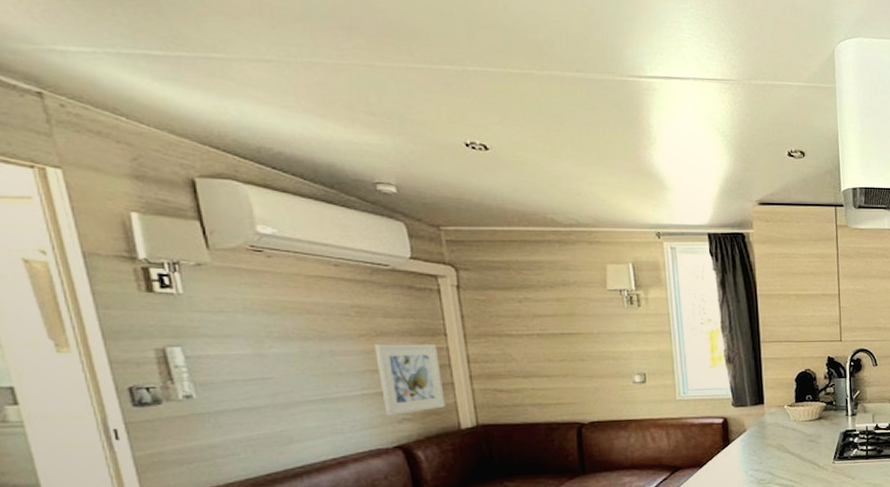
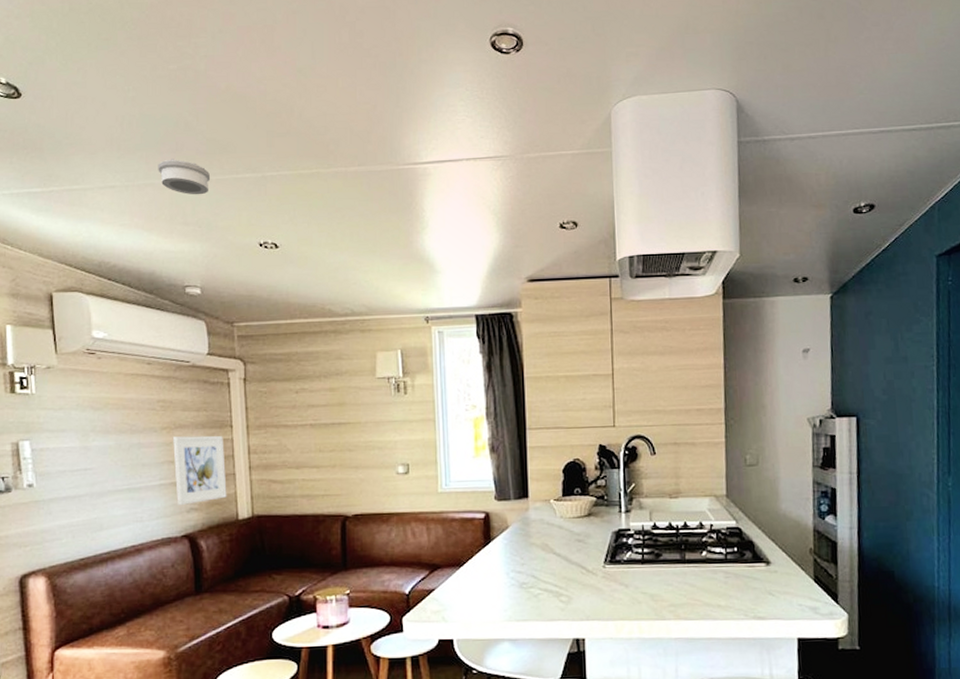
smoke detector: none [328,37,399,83] -> present [158,159,211,195]

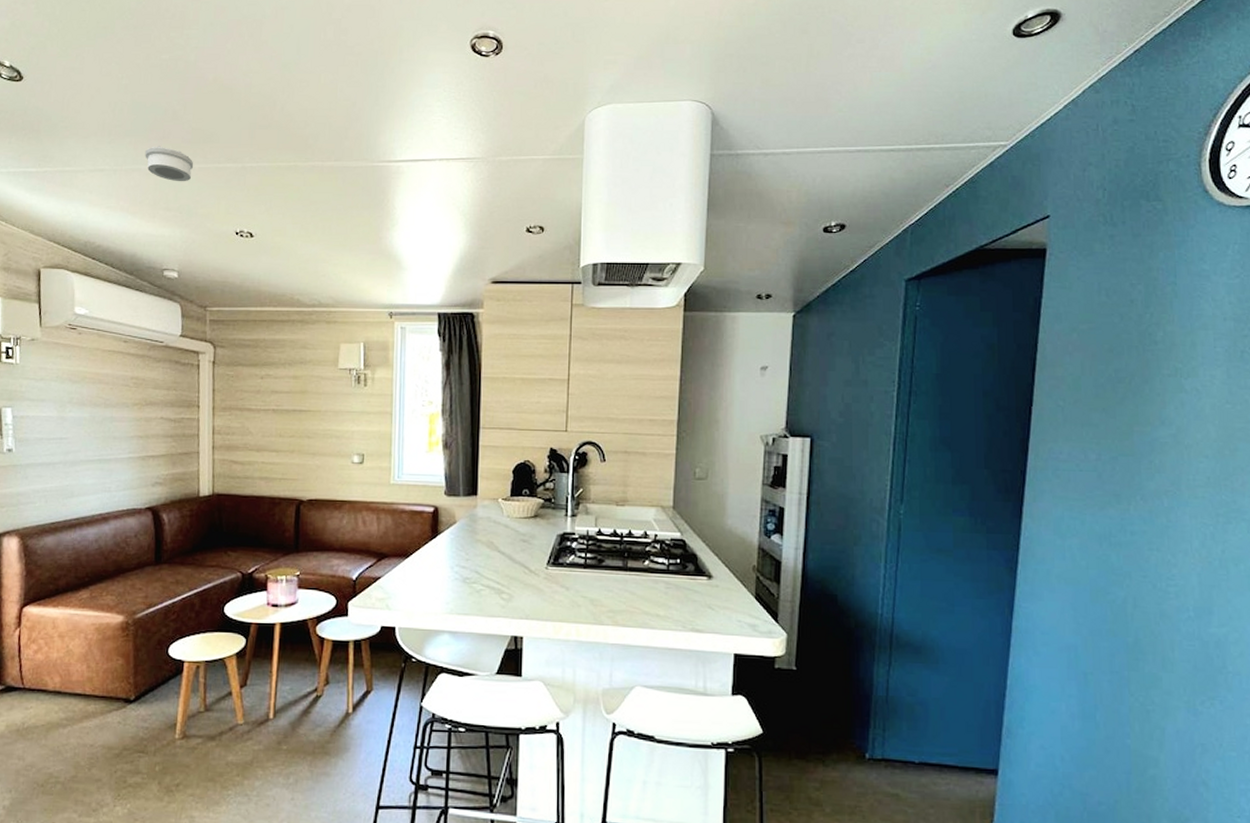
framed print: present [172,435,227,505] -> none [142,413,191,479]

